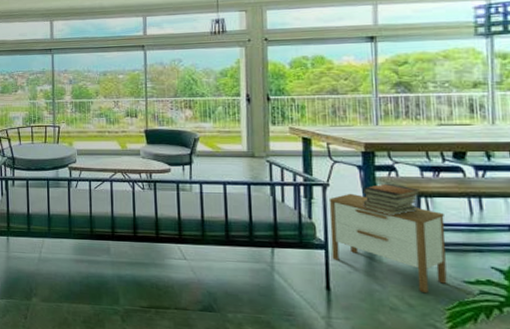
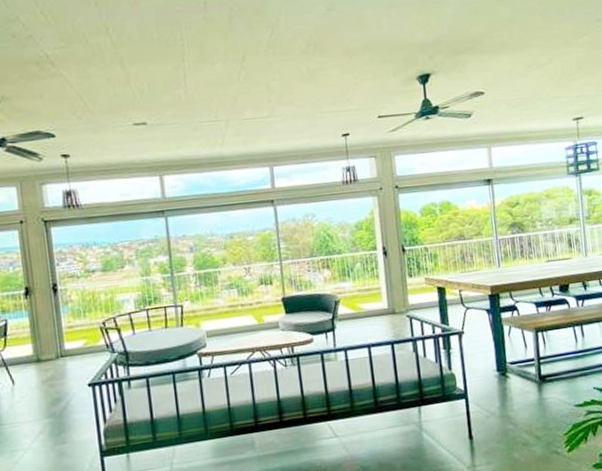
nightstand: present [329,193,447,294] -> none [464,337,563,424]
book stack: present [362,183,420,215] -> none [492,323,537,354]

